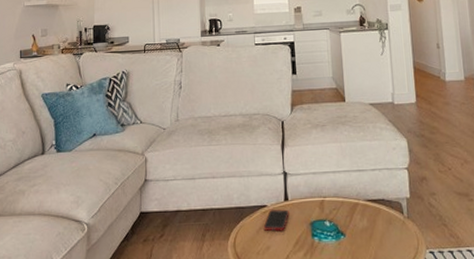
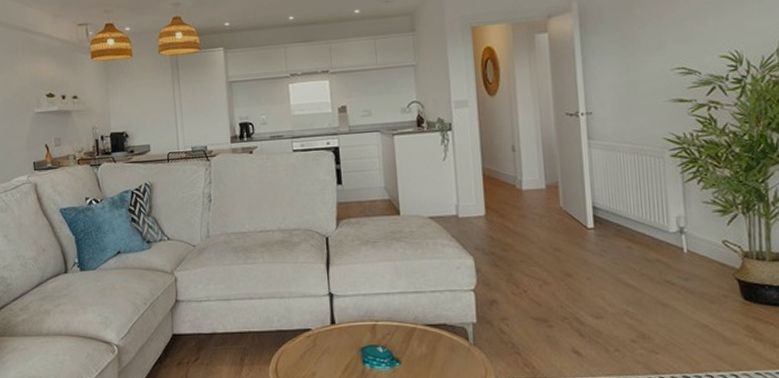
cell phone: present [263,209,289,232] -> none [307,333,337,357]

